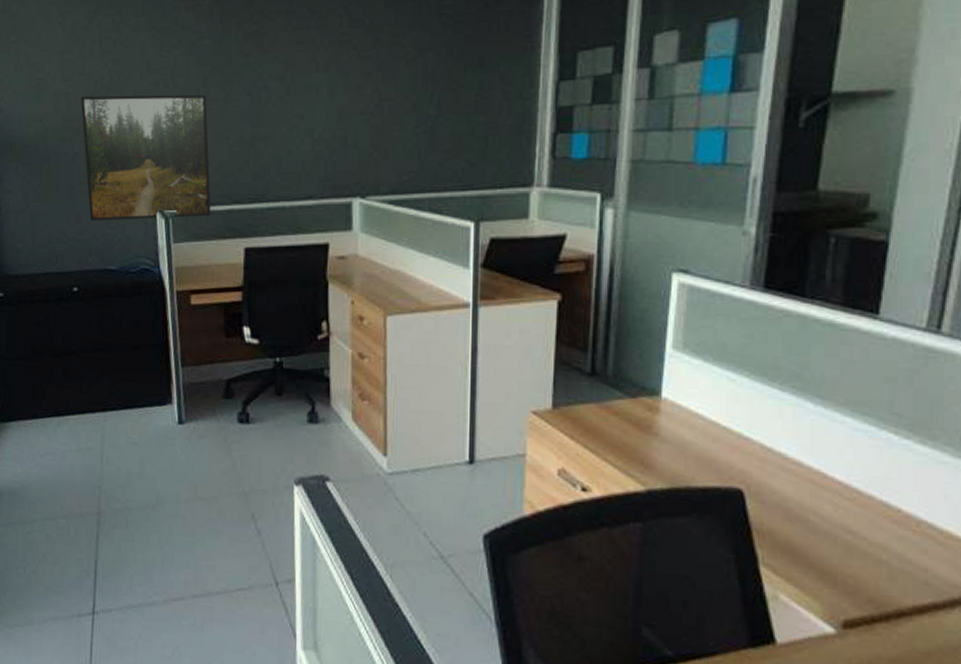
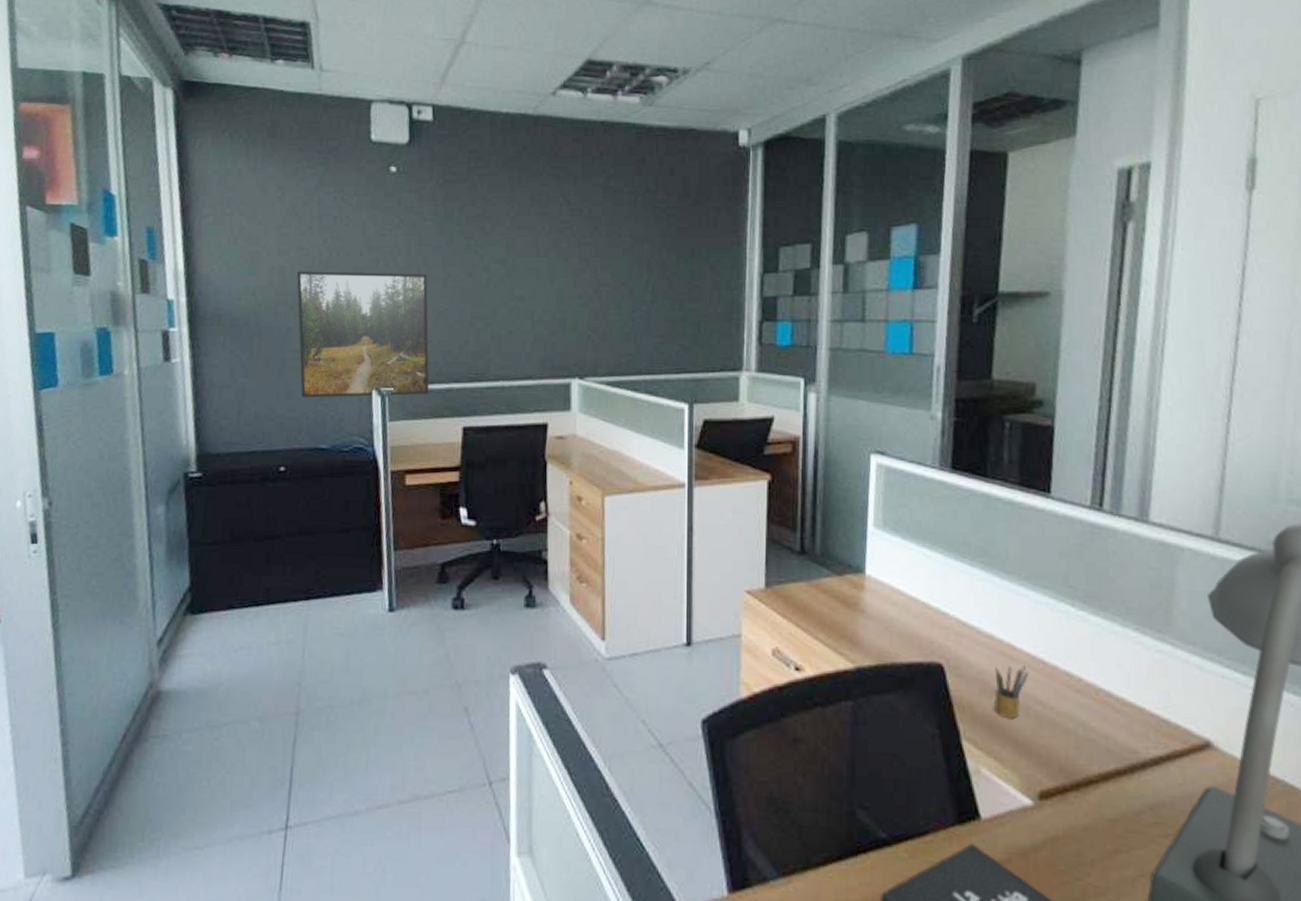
pencil box: none [798,493,840,547] -> present [994,664,1029,719]

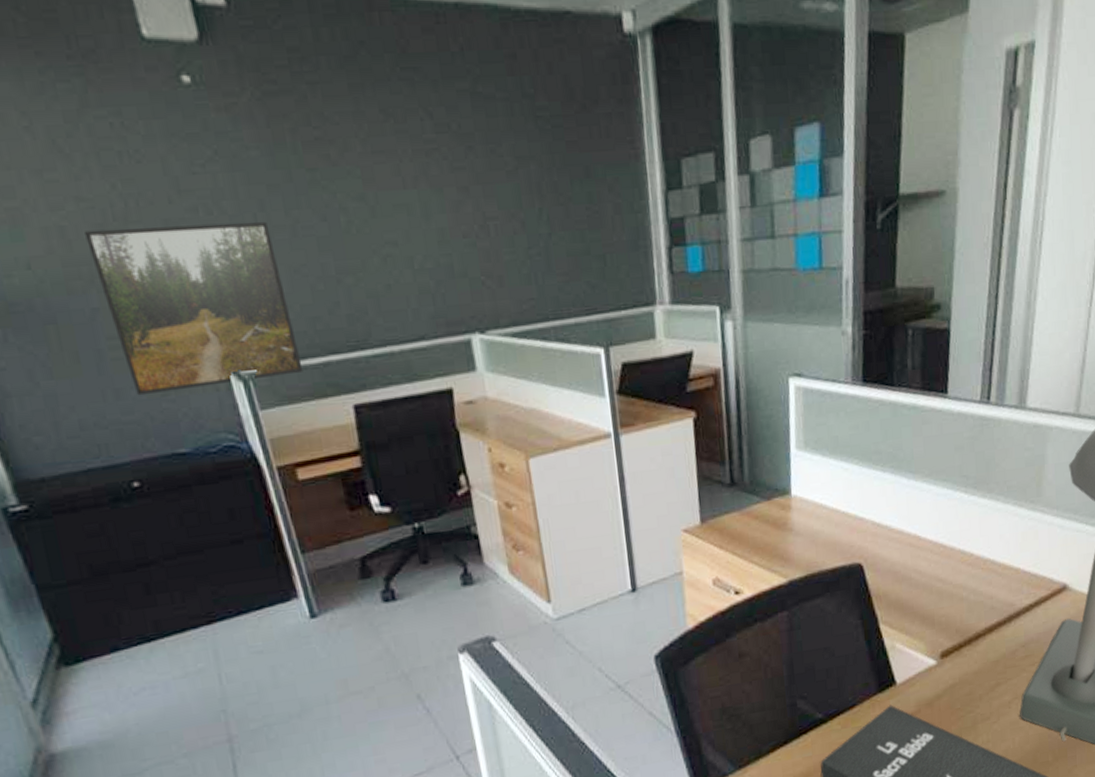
pencil box: present [994,664,1029,719] -> none [904,550,932,600]

